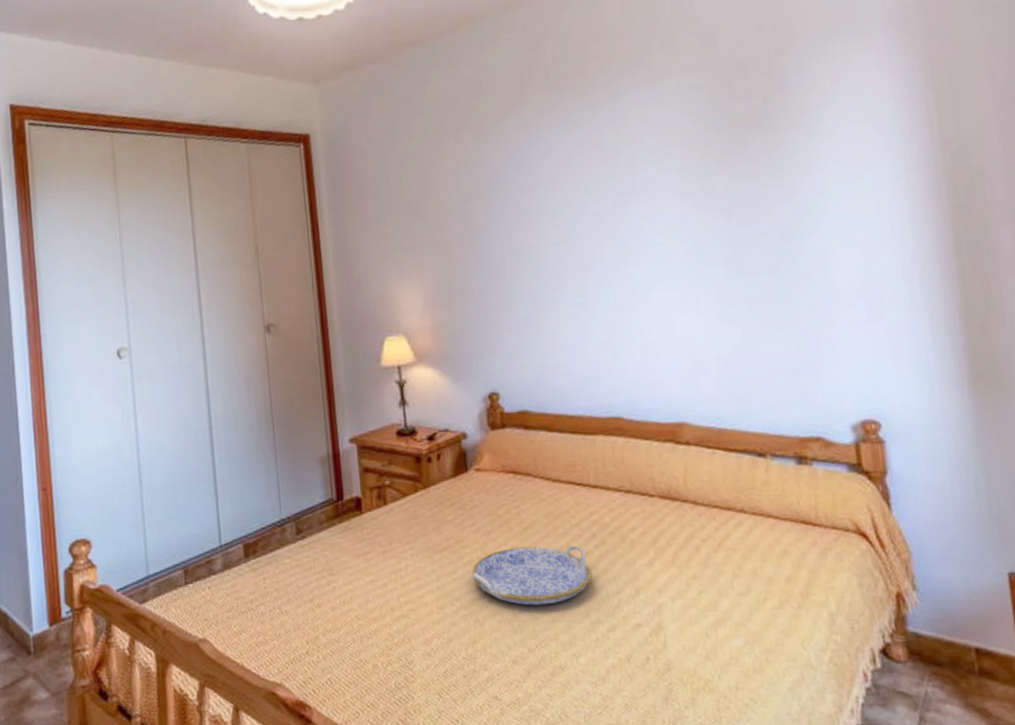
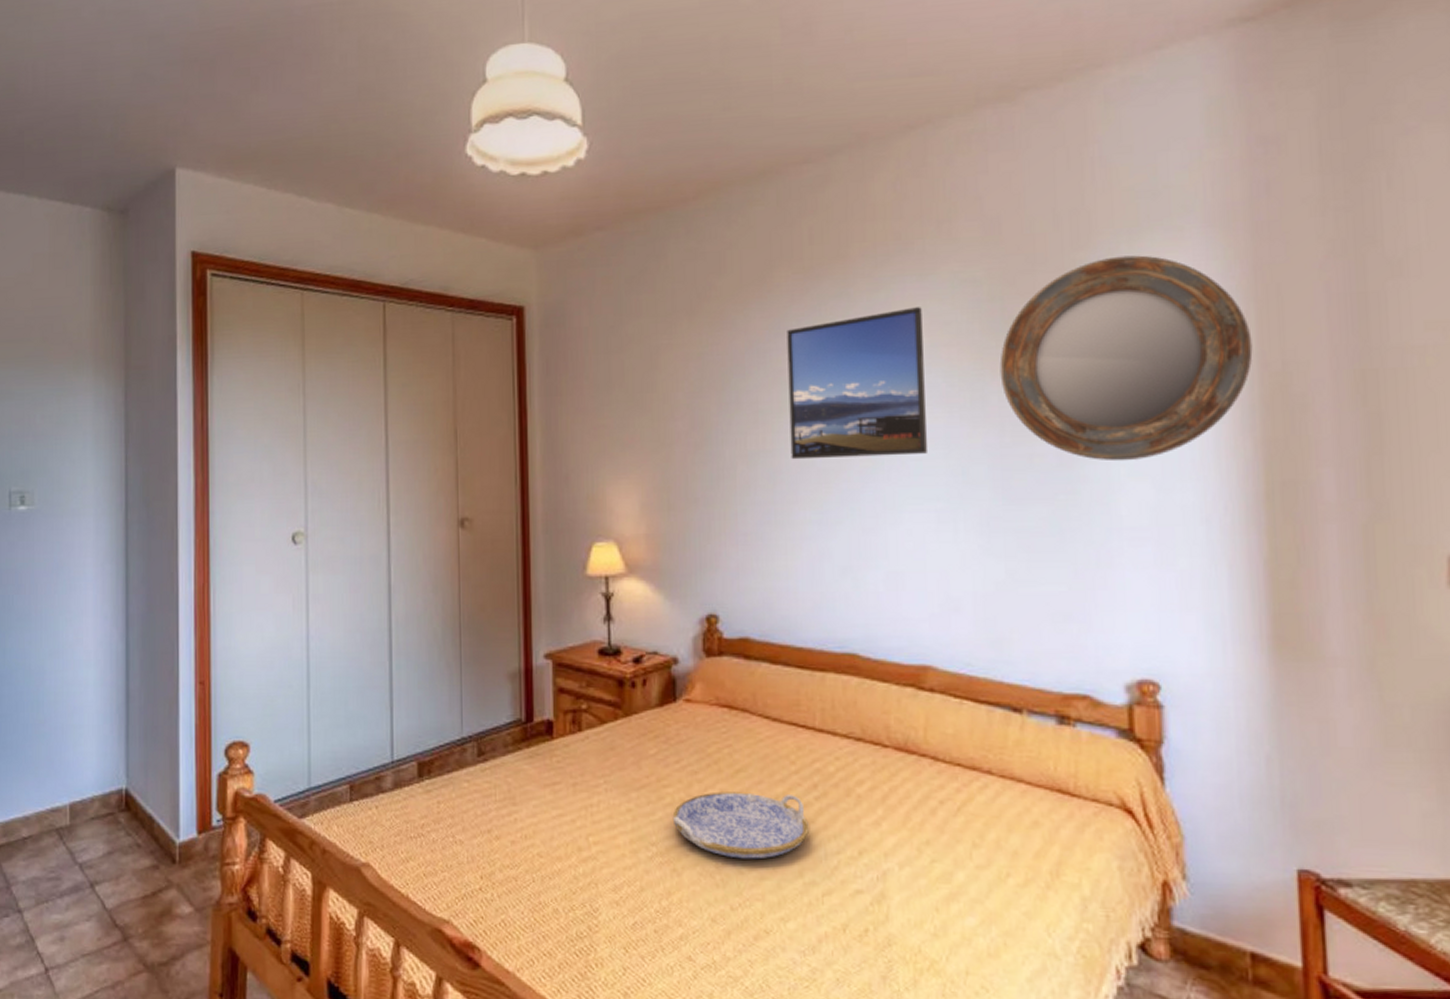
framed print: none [539,112,669,252] -> present [787,307,929,460]
home mirror: none [723,56,935,234] -> present [999,255,1253,462]

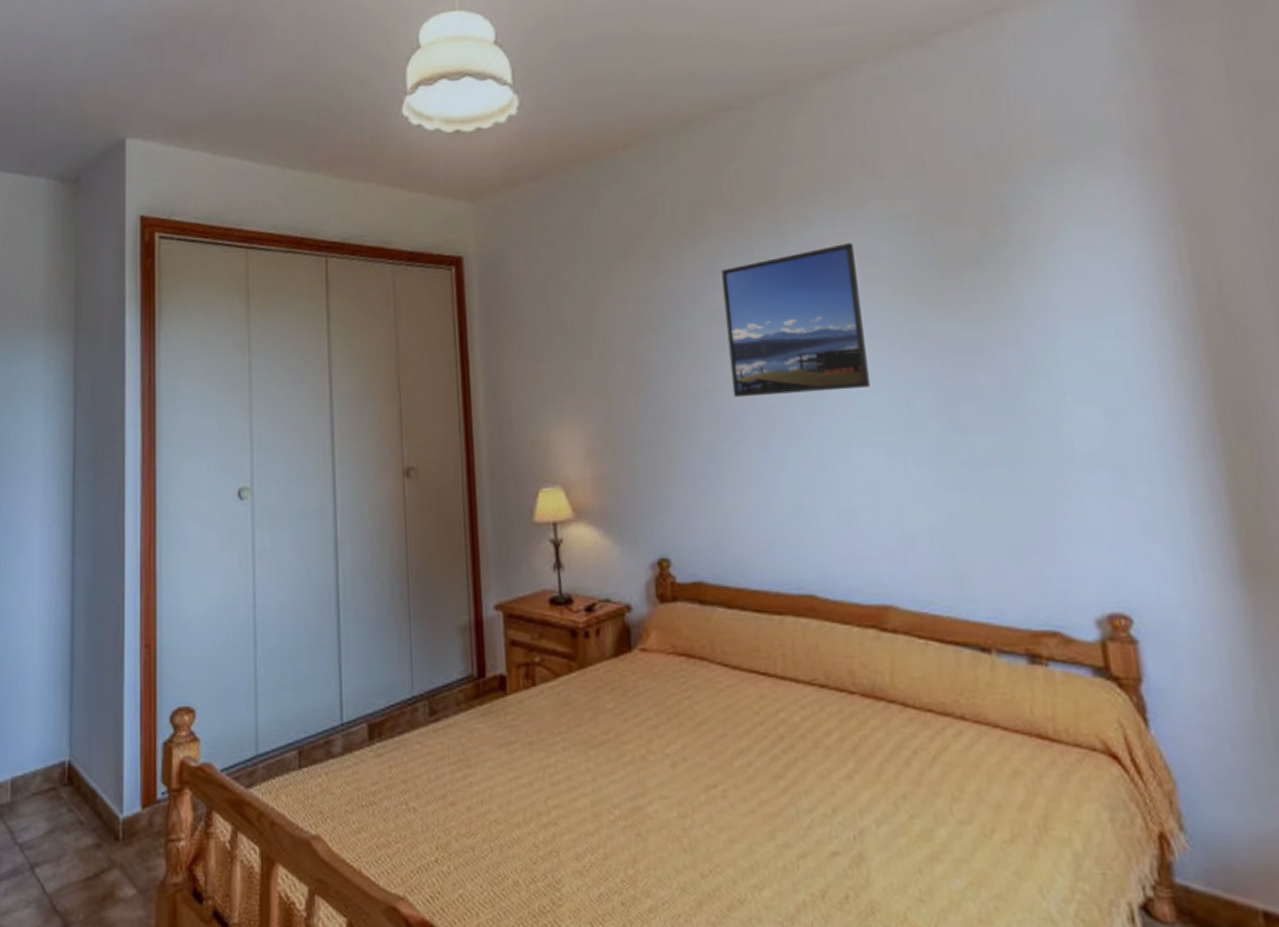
serving tray: present [672,791,809,860] -> none [634,747,778,820]
home mirror: present [999,255,1253,462] -> none [934,185,1188,389]

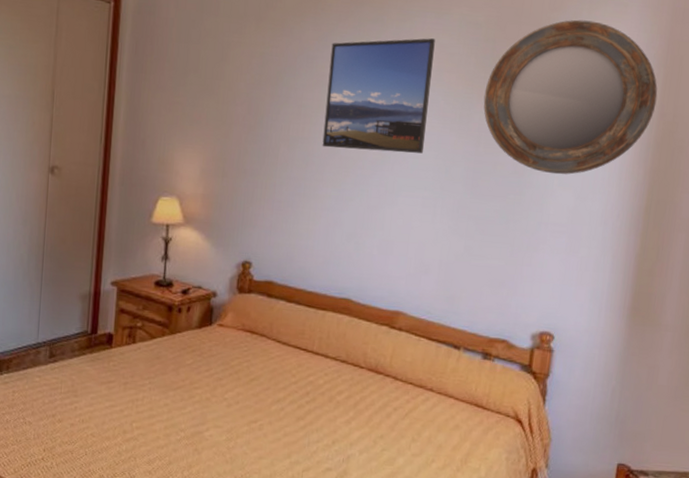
home mirror: none [934,185,1188,389] -> present [483,19,658,175]

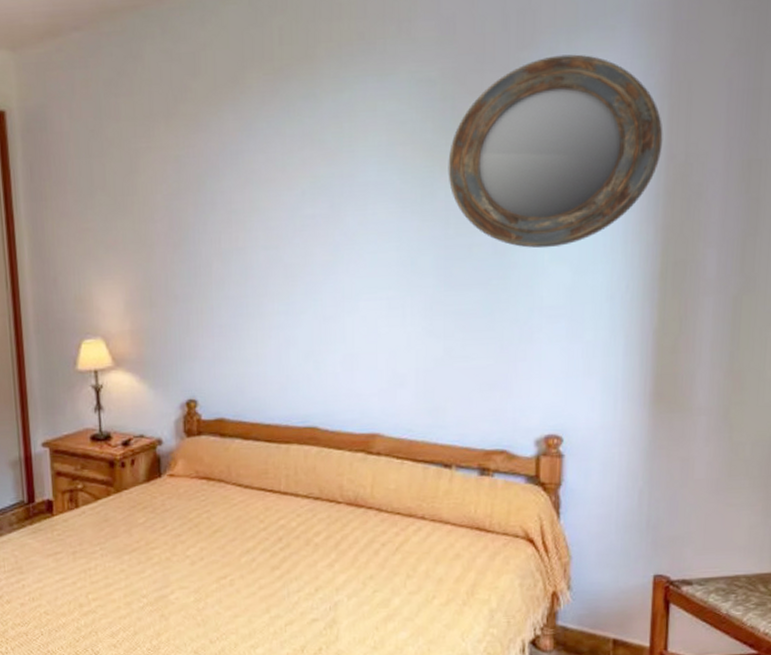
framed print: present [322,38,435,154] -> none [258,107,383,256]

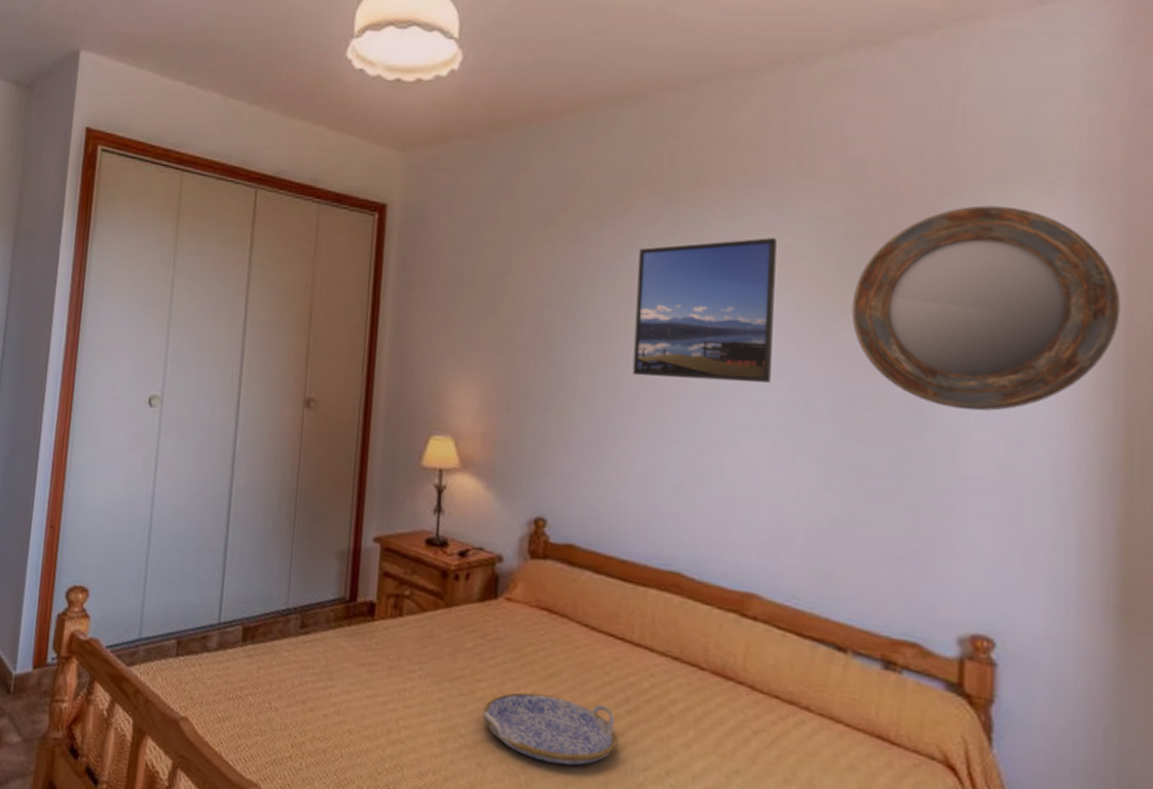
serving tray: none [160,548,275,602] -> present [482,692,618,766]
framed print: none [258,107,383,256] -> present [632,238,777,383]

